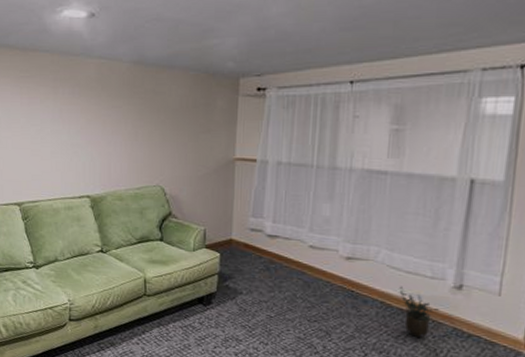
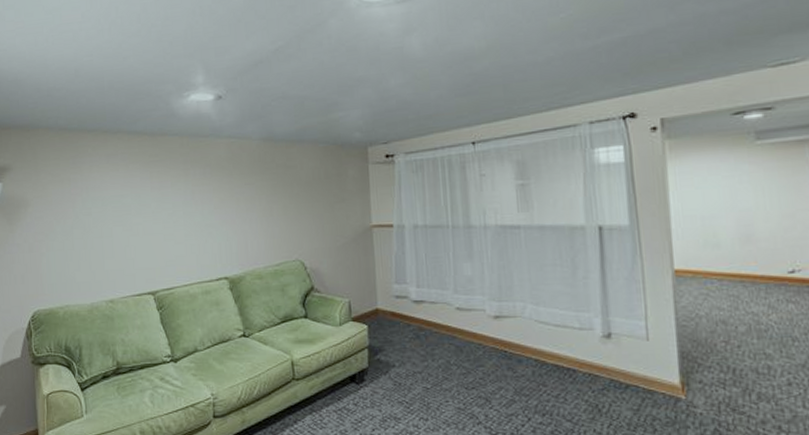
potted plant: present [399,286,439,339] -> none [550,341,593,395]

